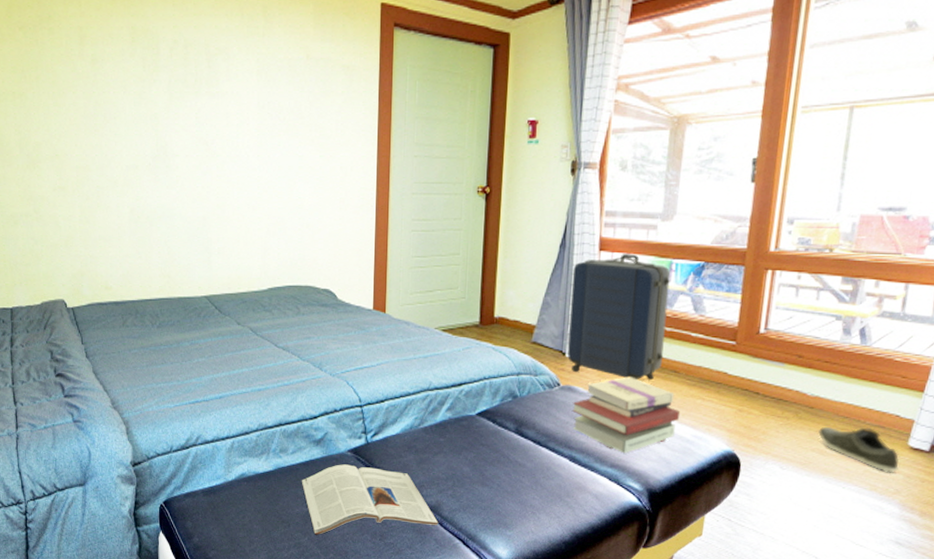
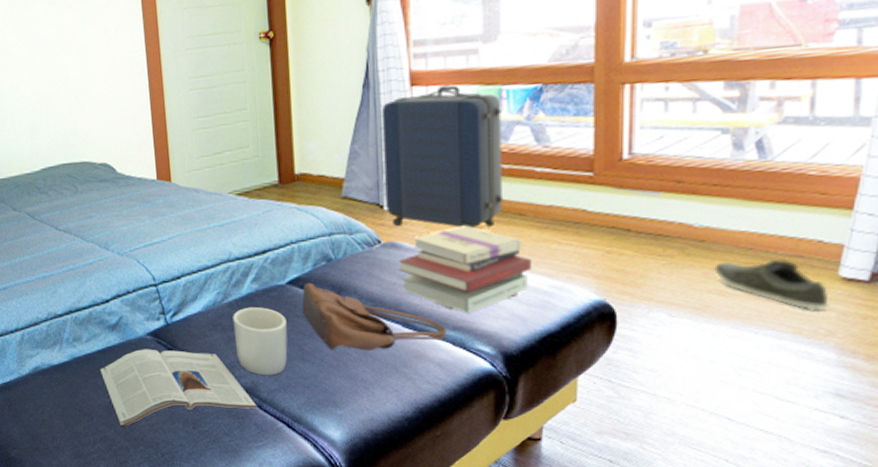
mug: none [425,433,473,497] -> present [233,306,288,376]
handbag: none [486,415,605,480] -> present [301,282,446,351]

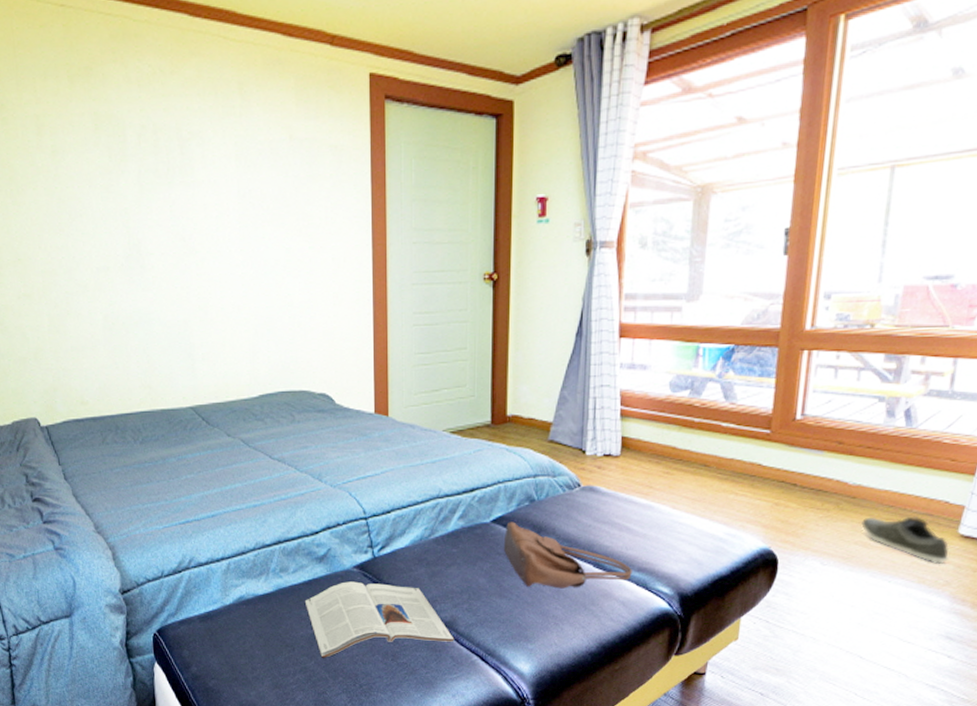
mug: present [233,306,288,376] -> none [438,543,489,611]
suitcase: present [381,85,504,229] -> none [588,339,698,477]
books: present [398,225,533,314] -> none [594,473,712,556]

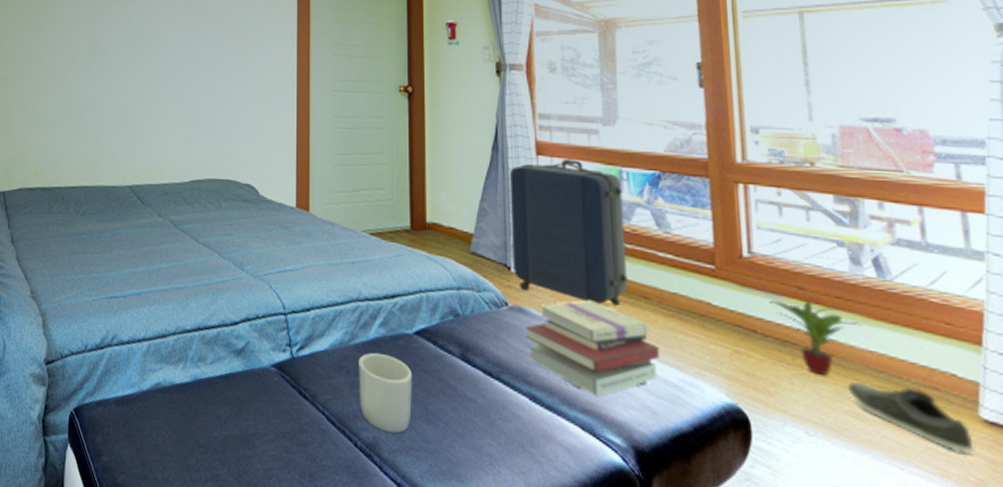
magazine: present [305,581,455,659] -> none [221,381,378,469]
mug: none [438,543,489,611] -> present [358,352,413,434]
handbag: present [503,522,632,589] -> none [427,336,575,423]
suitcase: none [588,339,698,477] -> present [509,159,629,307]
books: none [594,473,712,556] -> present [525,300,661,397]
potted plant: none [811,452,885,516] -> present [768,299,862,376]

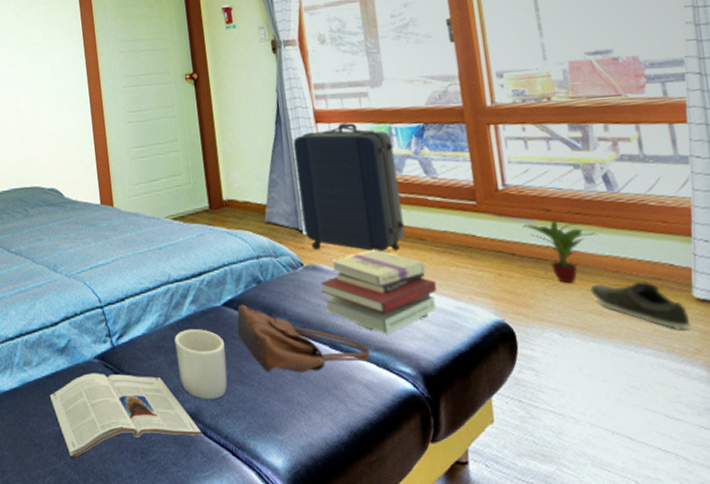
magazine: none [221,381,378,469] -> present [50,373,202,459]
handbag: none [427,336,575,423] -> present [237,304,370,373]

